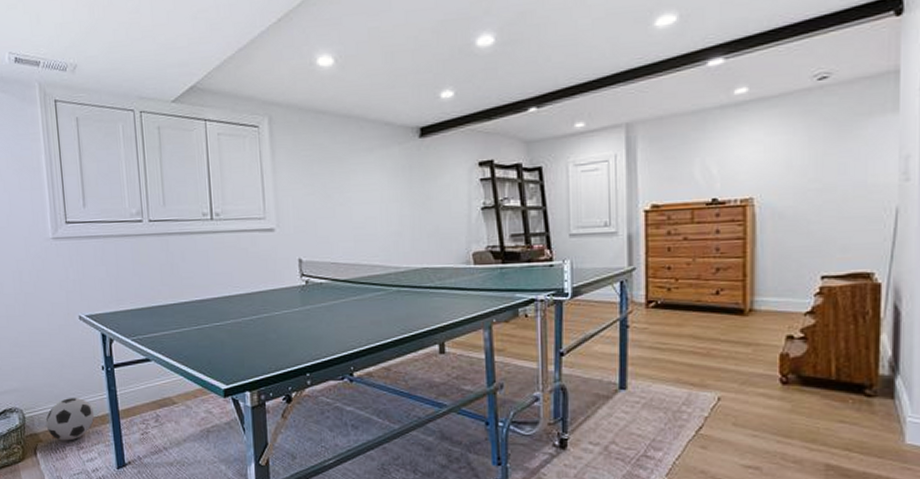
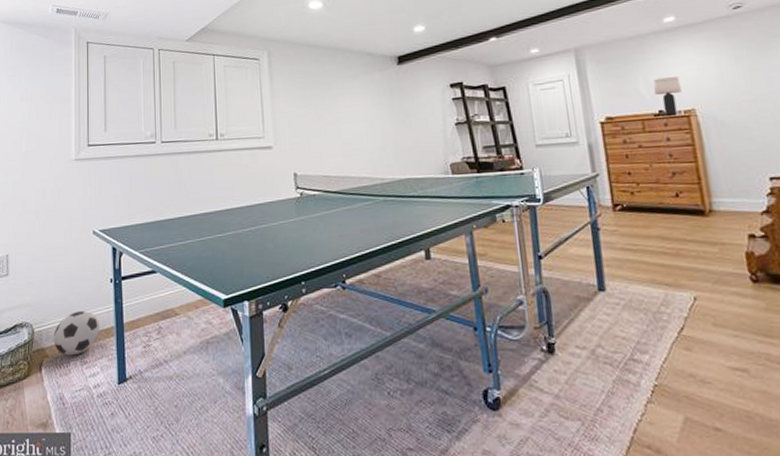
table lamp: none [709,160,742,206] -> present [653,76,682,117]

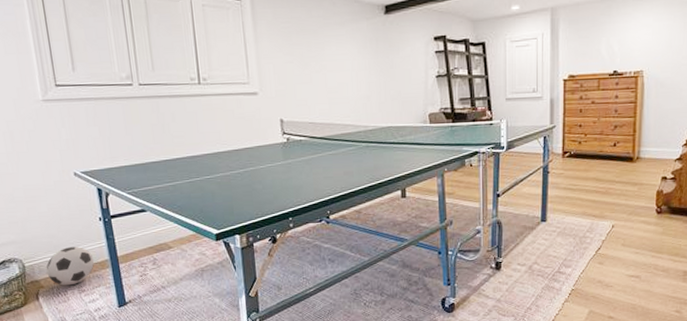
table lamp: present [653,76,682,117] -> none [612,40,636,77]

